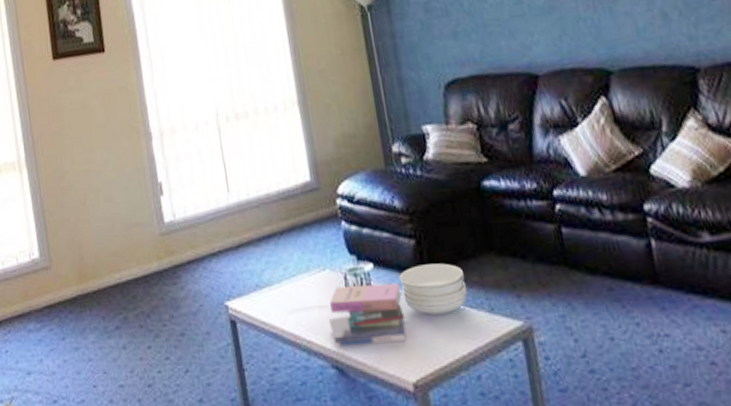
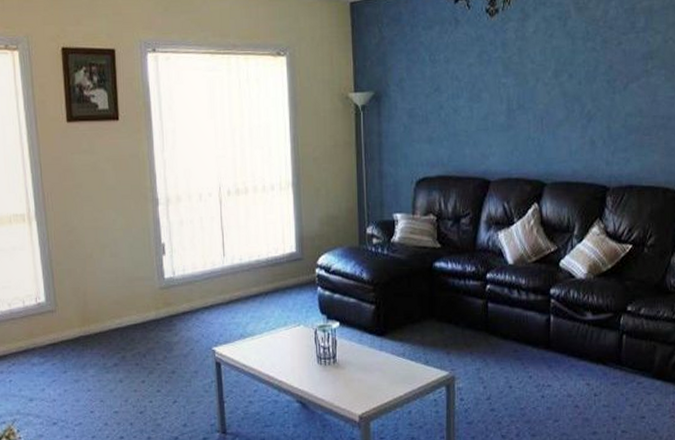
books: present [329,283,406,346] -> none [299,339,360,386]
bowl: present [399,263,467,316] -> none [359,325,410,365]

